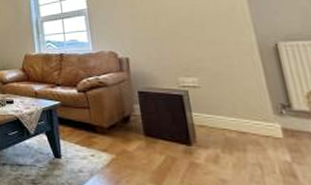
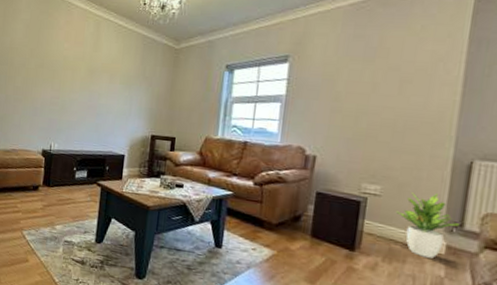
potted plant: none [219,77,287,143] -> present [395,192,460,258]

